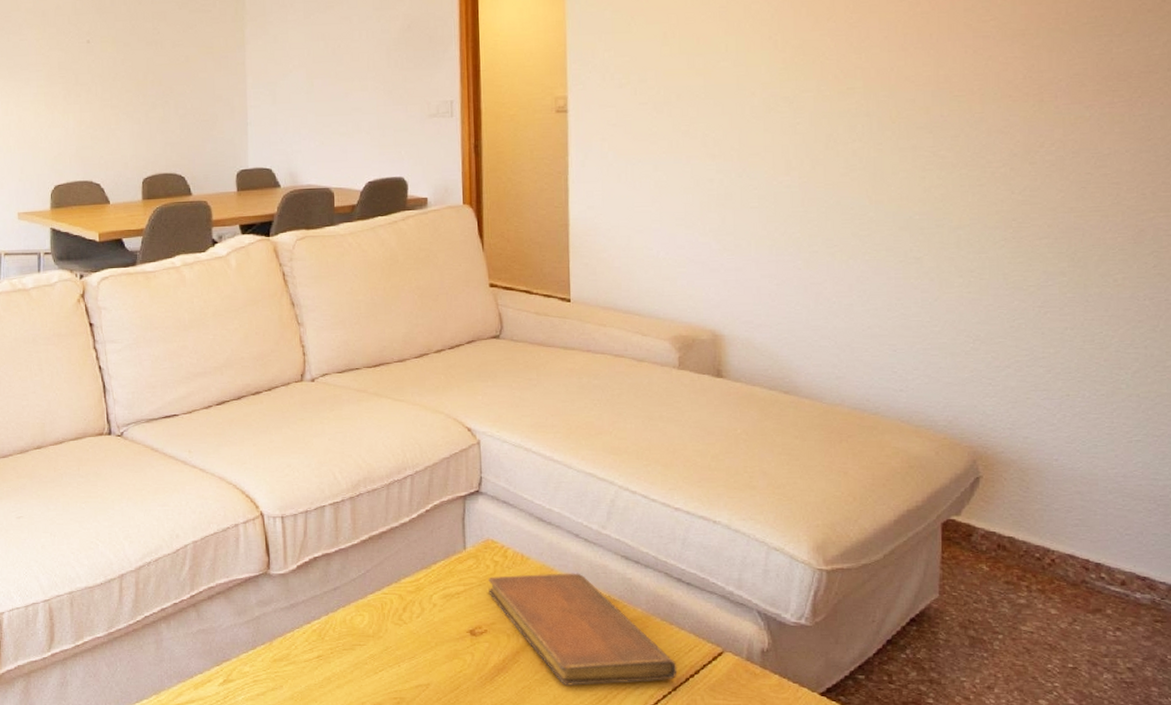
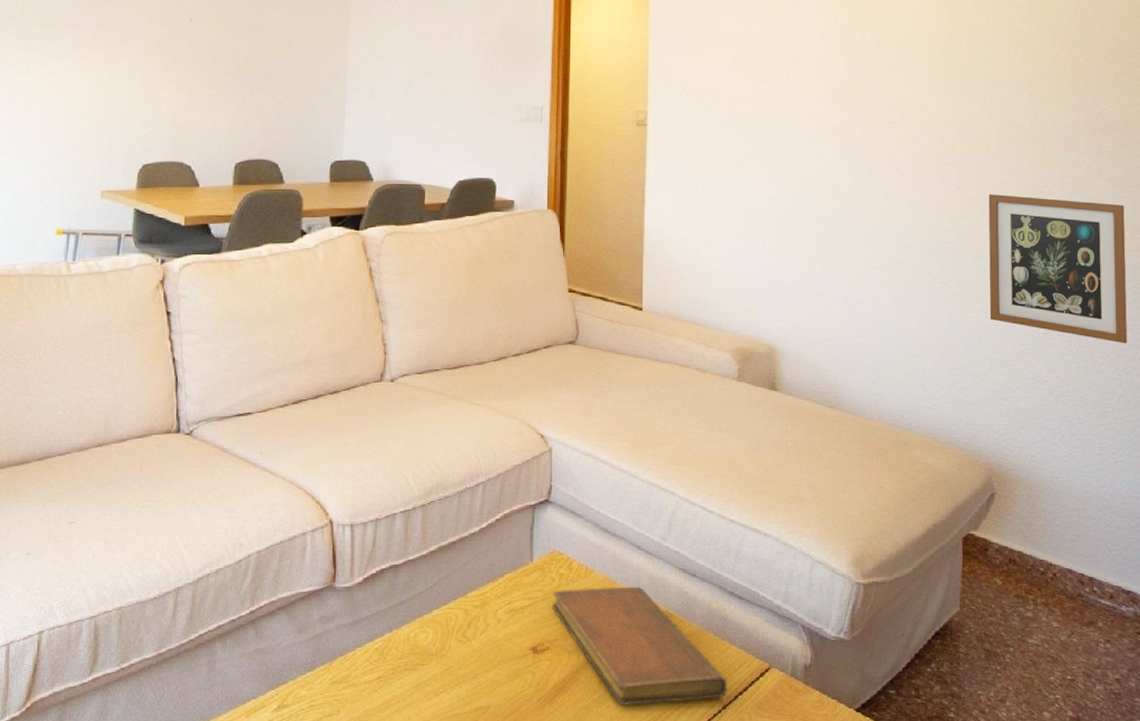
picture frame: none [970,158,1146,315] -> present [988,194,1128,344]

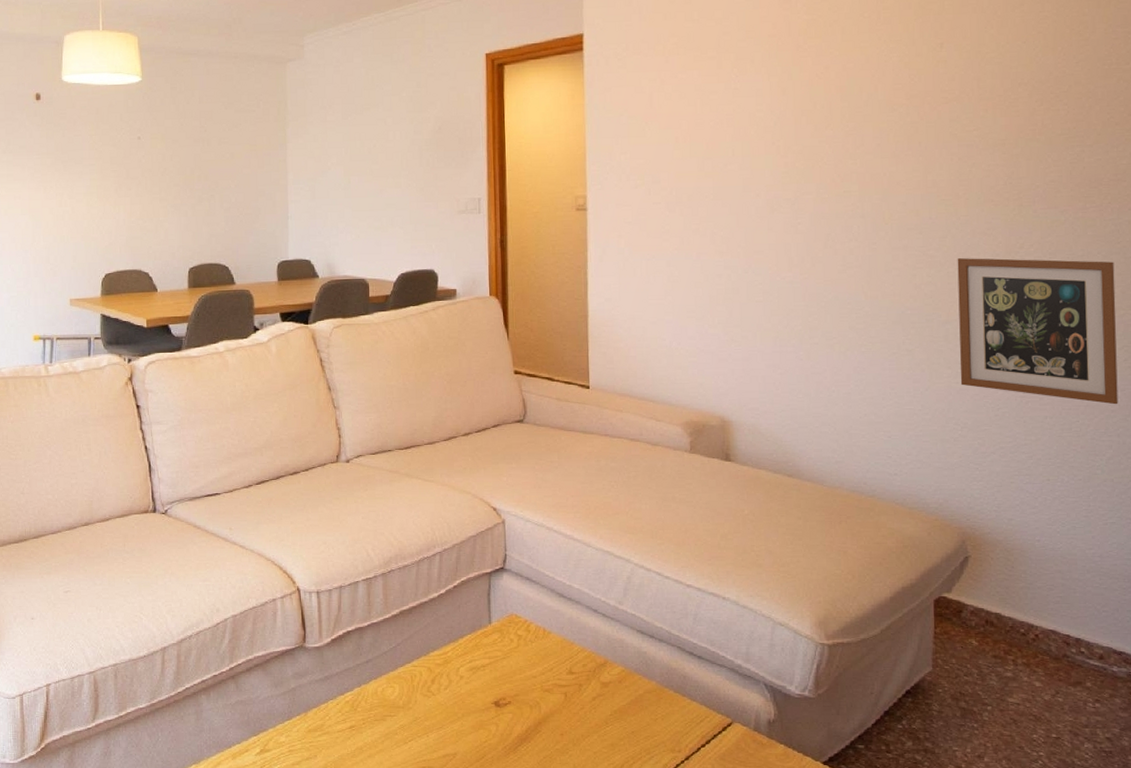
notebook: present [553,586,728,705] -> none [512,646,690,755]

